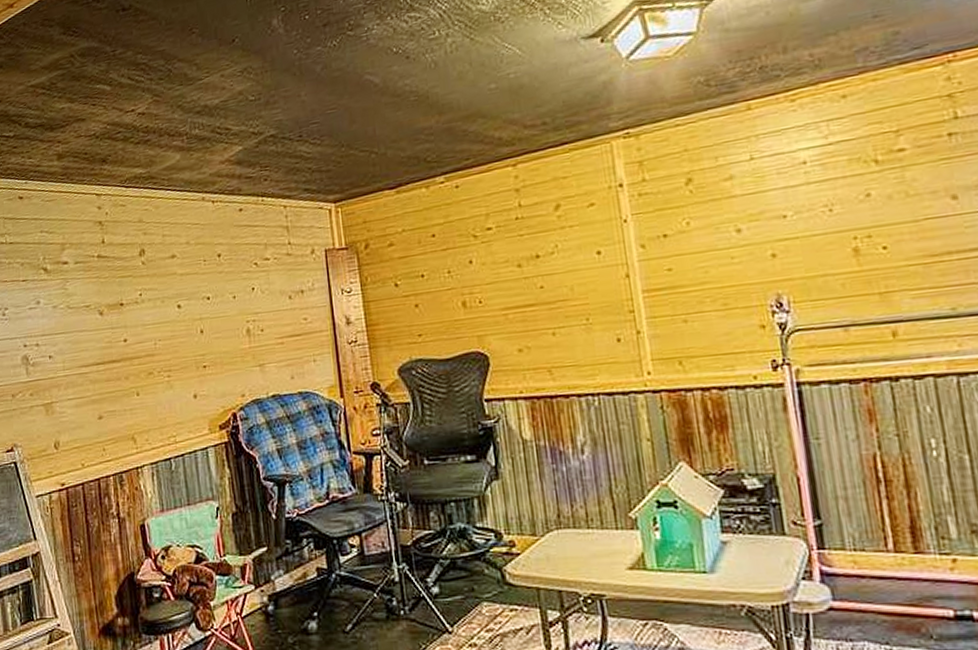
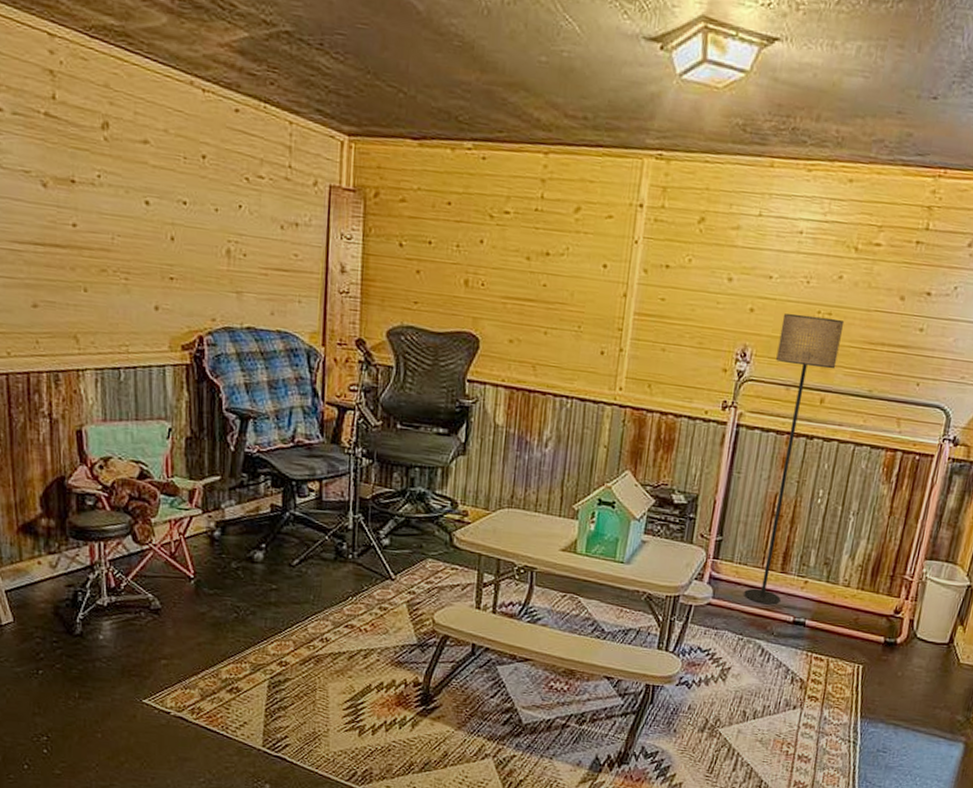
floor lamp: none [812,239,927,599] -> present [744,313,845,605]

